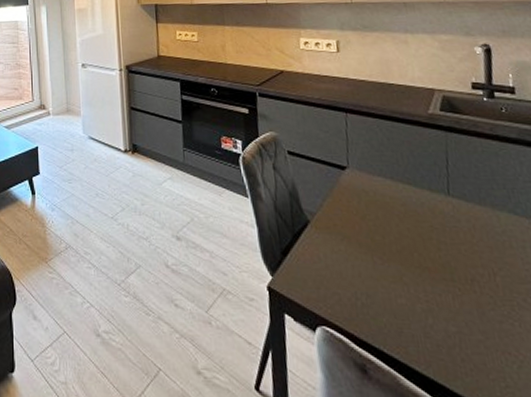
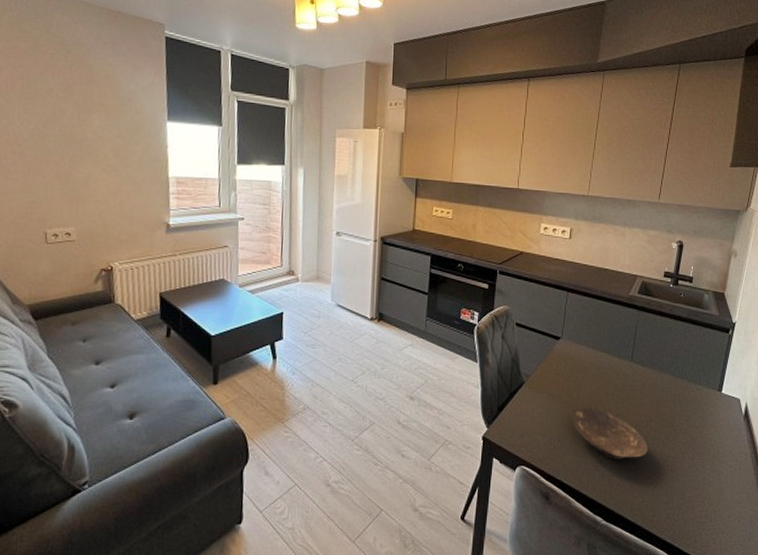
bowl: none [381,254,499,325] -> present [573,408,648,460]

